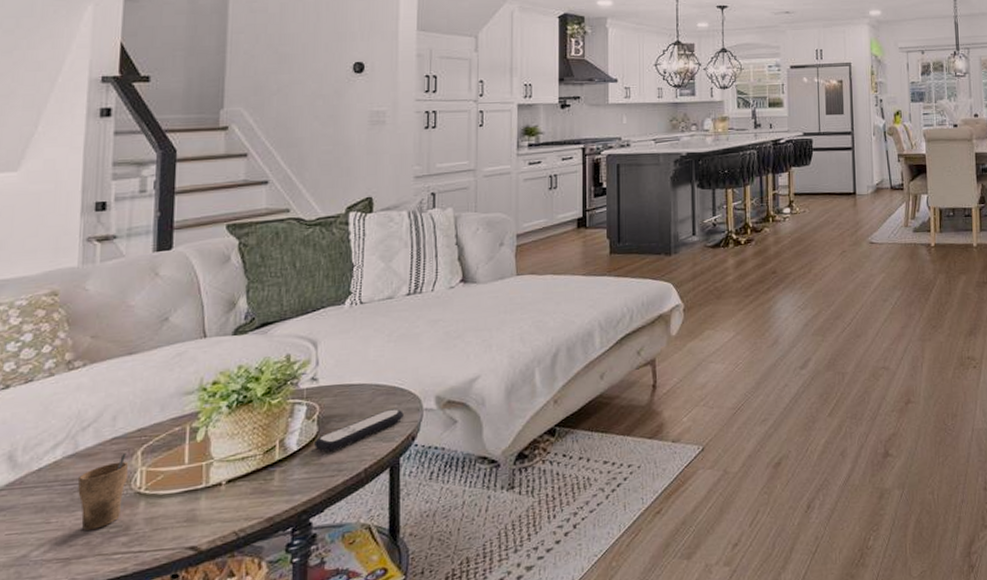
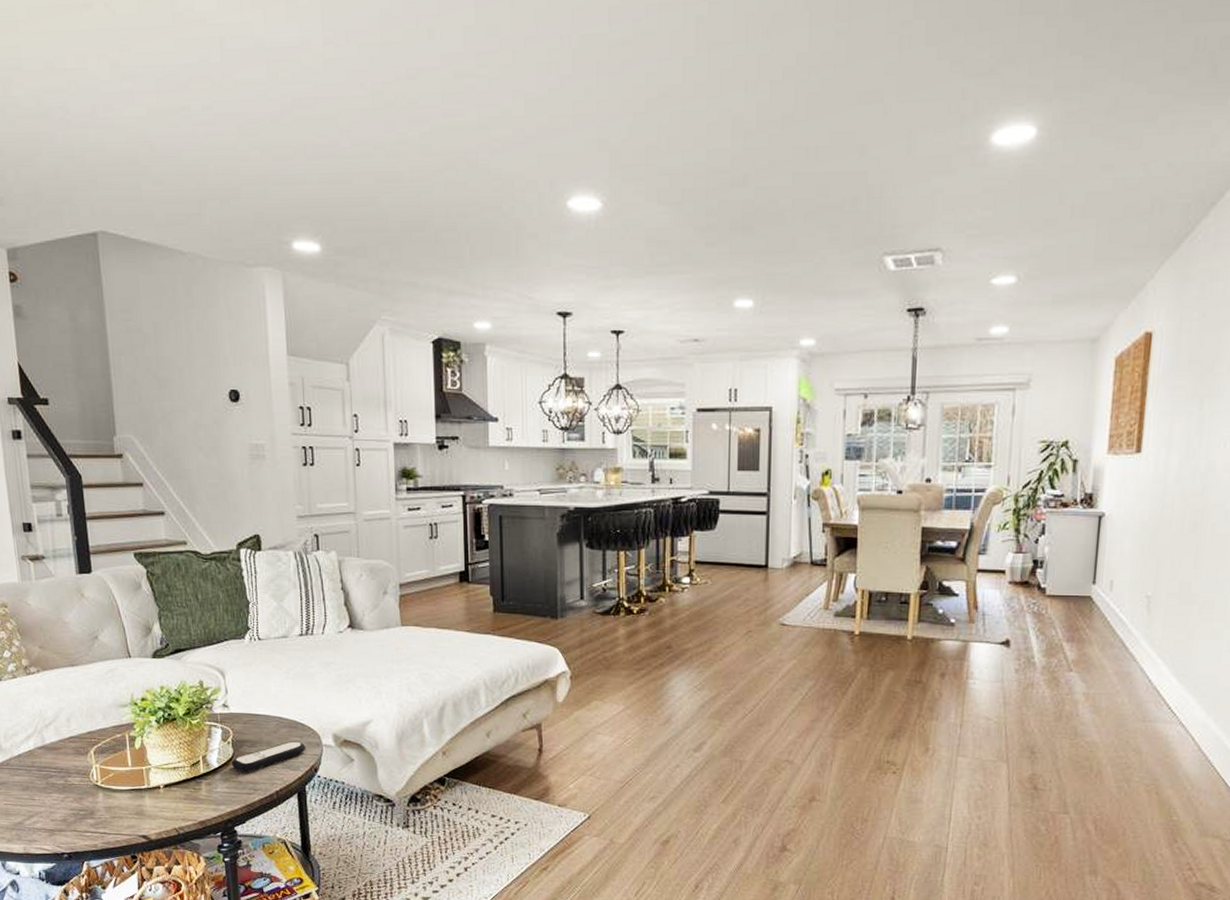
cup: present [78,453,129,531] -> none [49,751,87,810]

